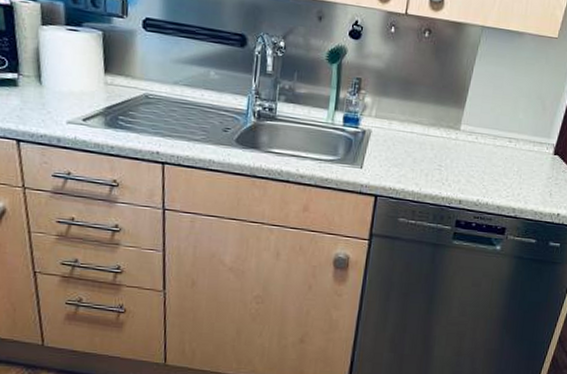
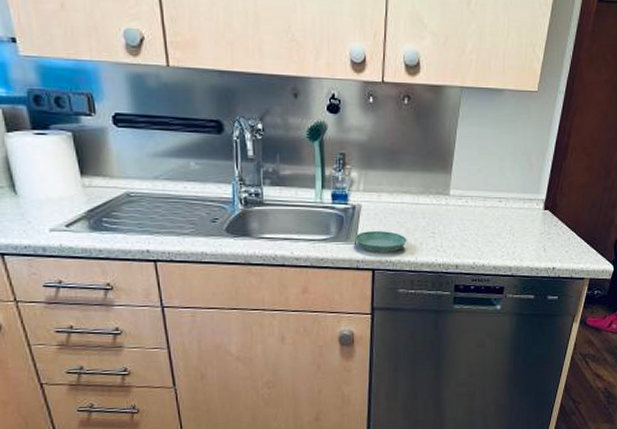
saucer: none [361,156,413,181] -> present [355,231,407,254]

